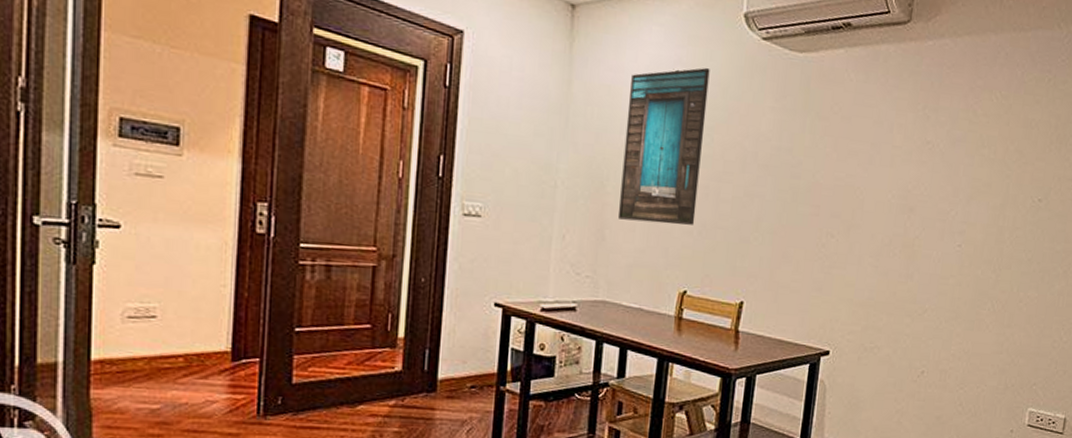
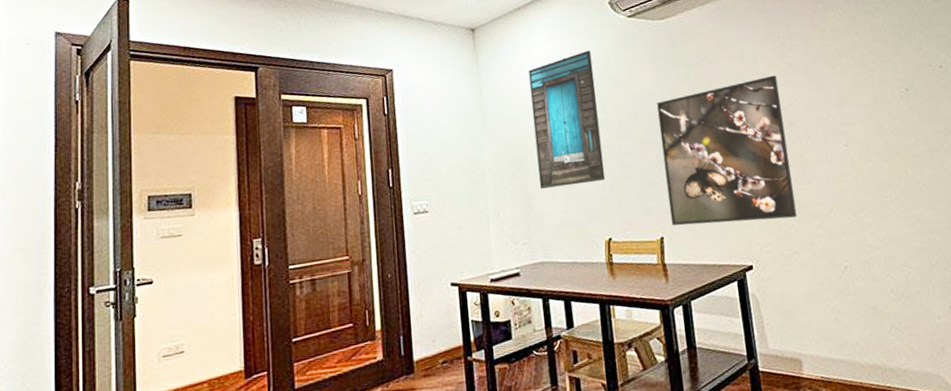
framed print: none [755,149,910,310] -> present [657,75,797,226]

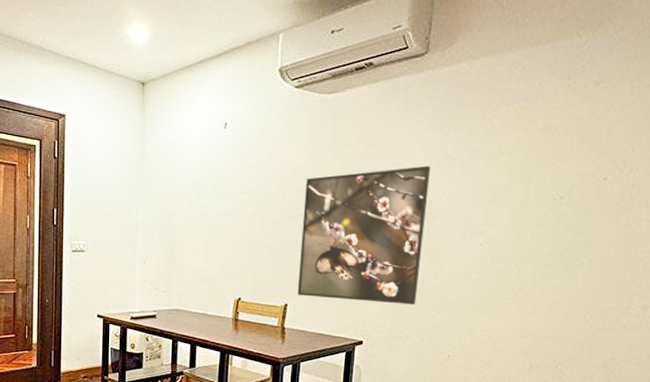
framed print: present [529,50,606,189] -> none [184,117,252,246]

